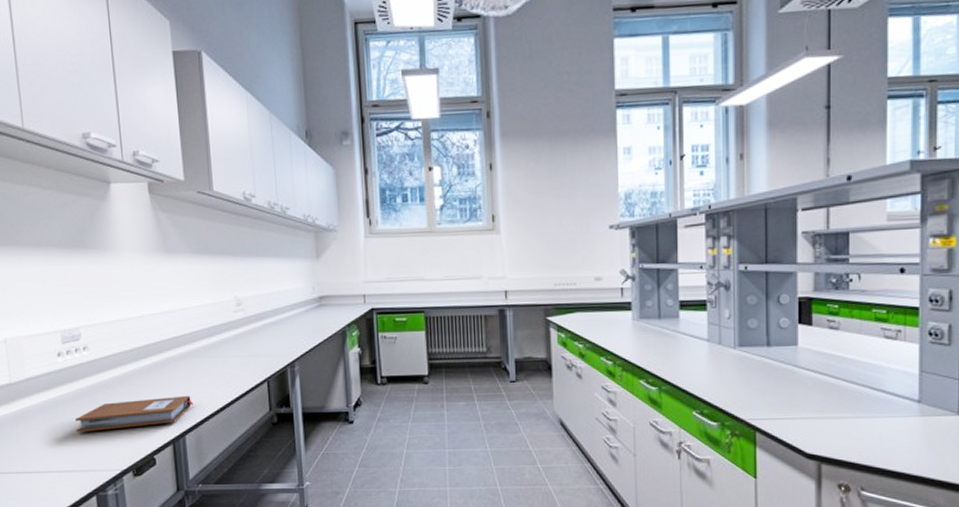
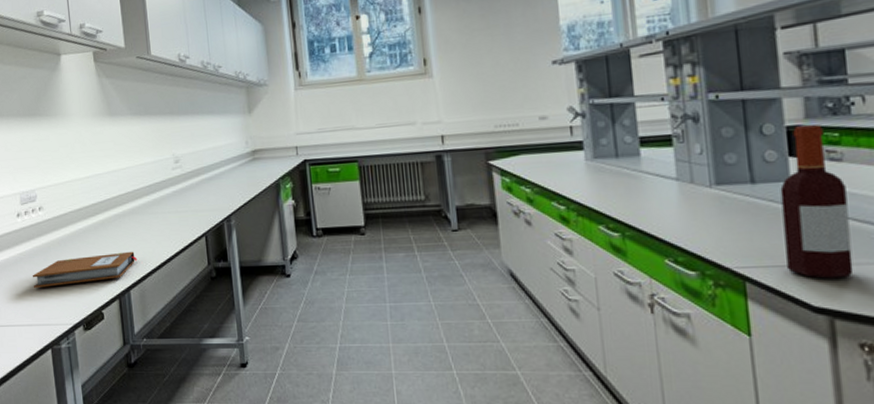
bottle: none [789,297,839,430] -> present [780,125,854,279]

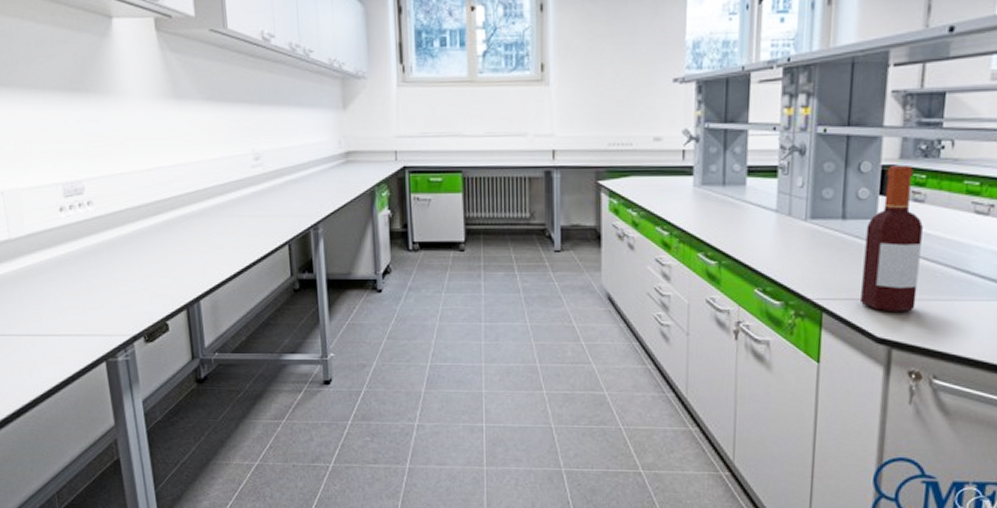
notebook: present [32,251,138,288] -> none [80,257,209,294]

